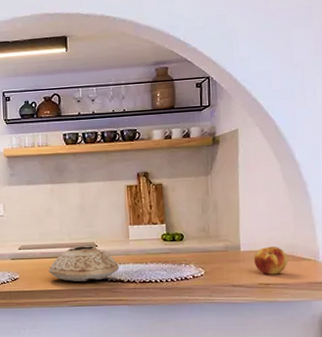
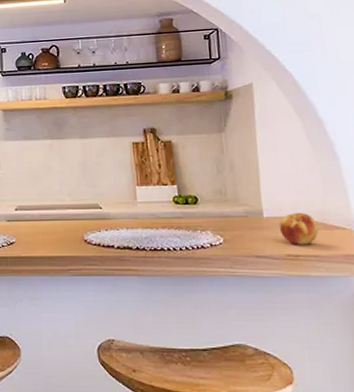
ceramic bowl: present [49,245,120,282] -> none [48,207,127,247]

